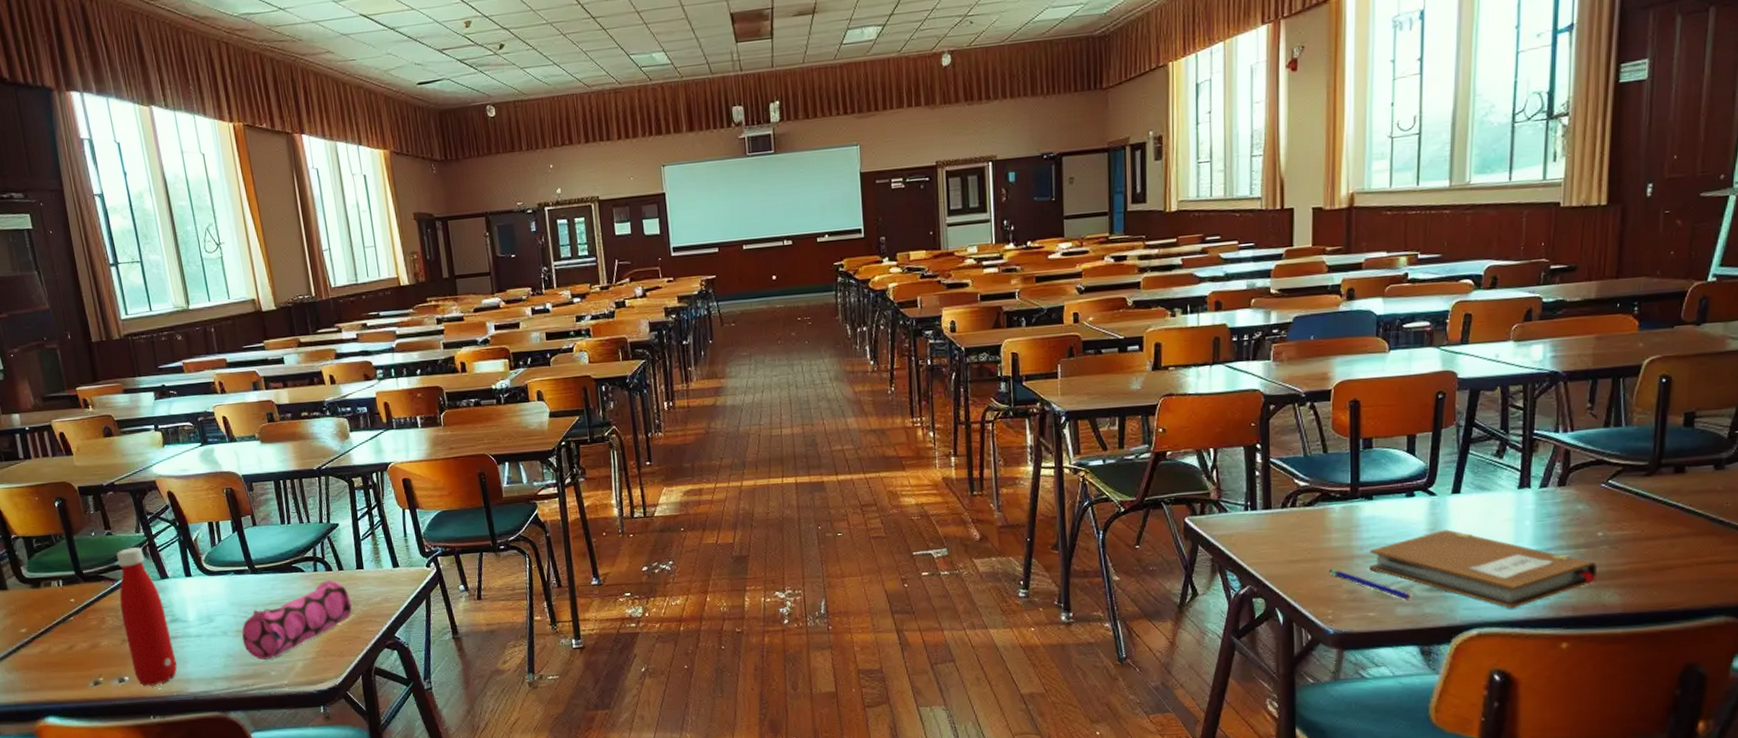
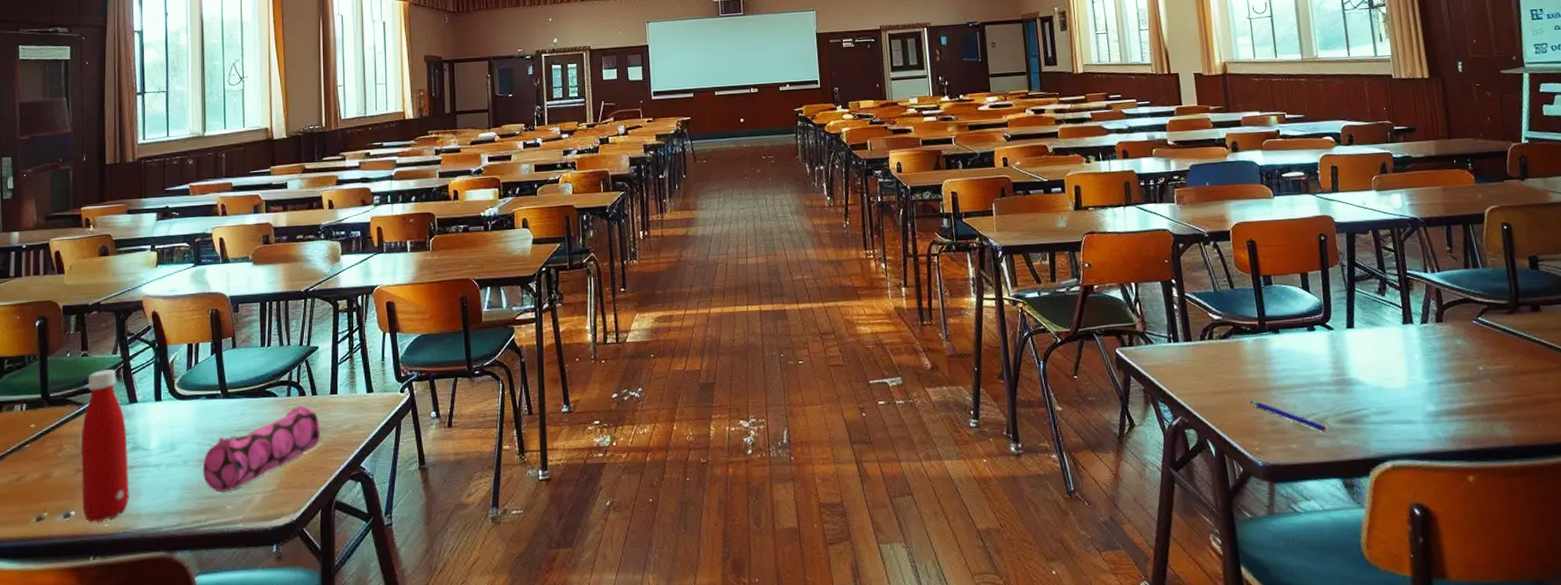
notebook: present [1369,529,1597,609] -> none [1284,362,1487,441]

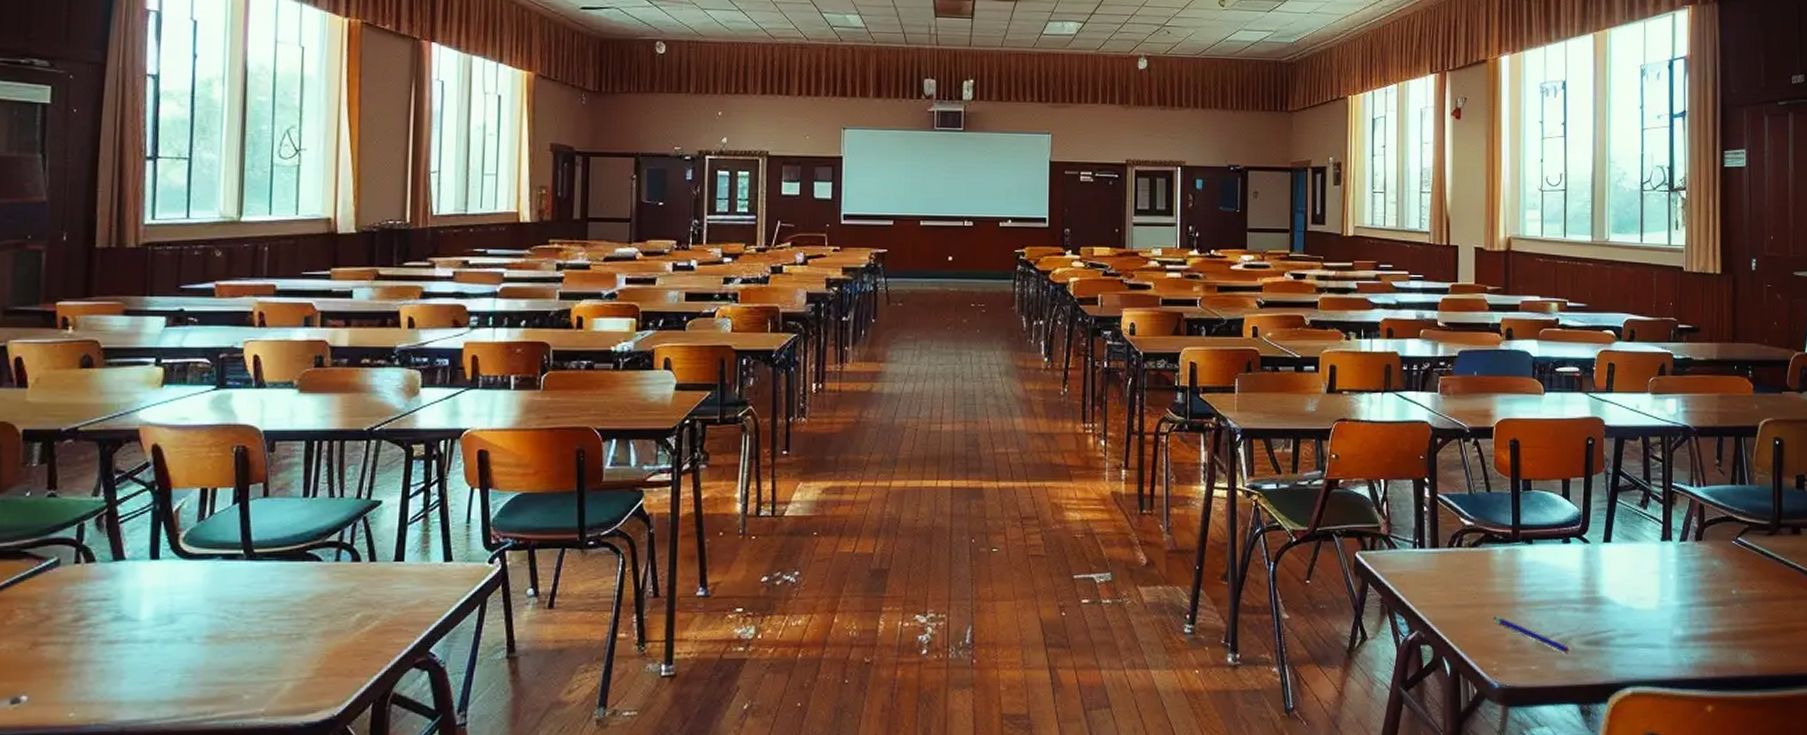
bottle: present [80,369,129,522] -> none [37,516,108,710]
pencil case: present [202,405,320,492] -> none [212,573,378,678]

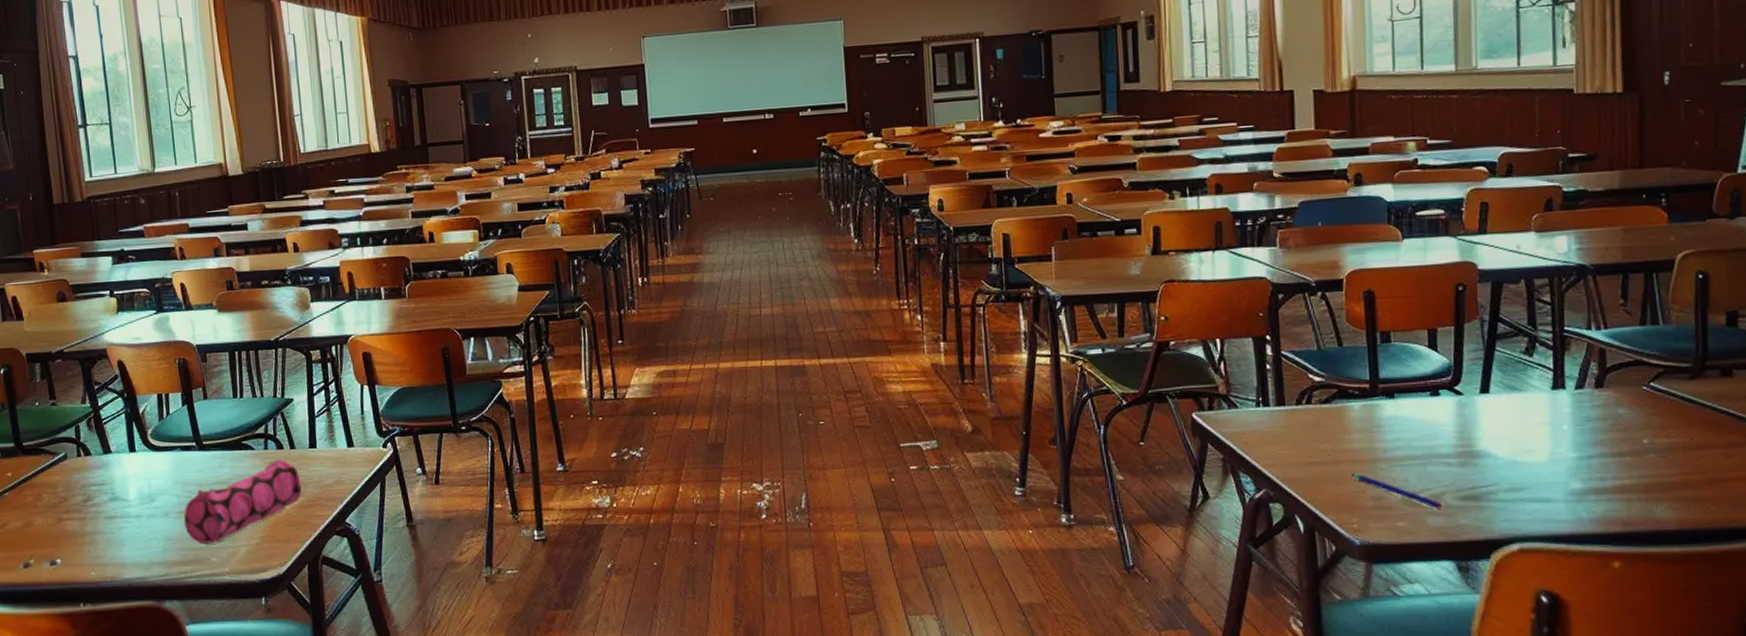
pencil case: none [212,573,378,678] -> present [183,459,302,544]

